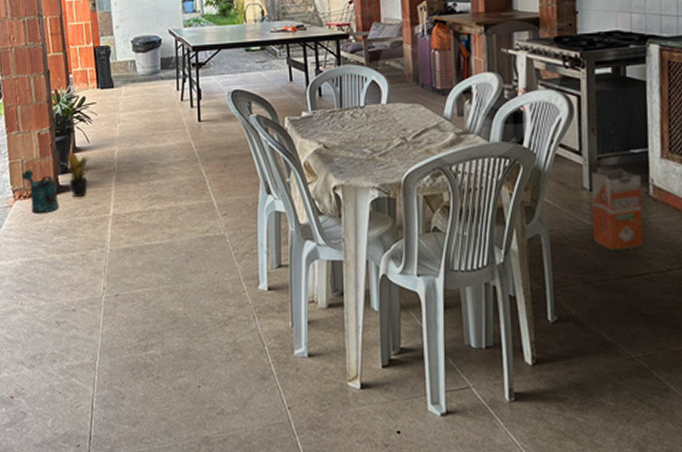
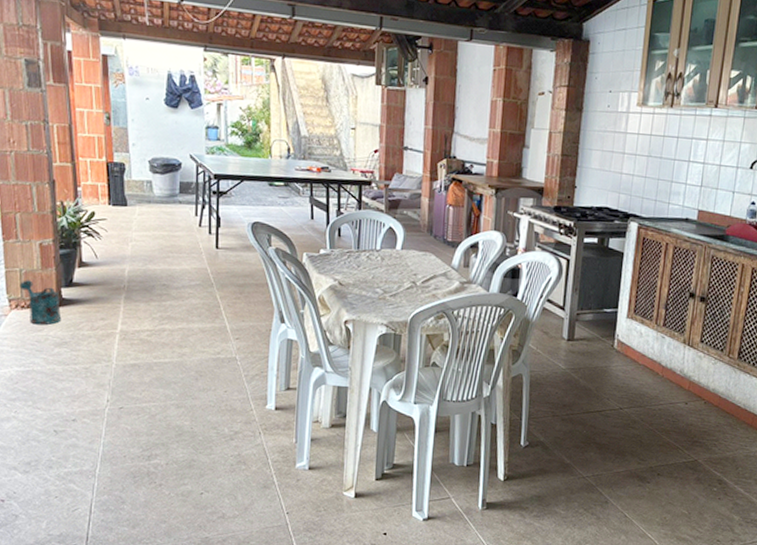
potted plant: present [61,151,90,198] -> none [64,265,98,312]
waste bin: present [591,168,643,252] -> none [564,323,610,392]

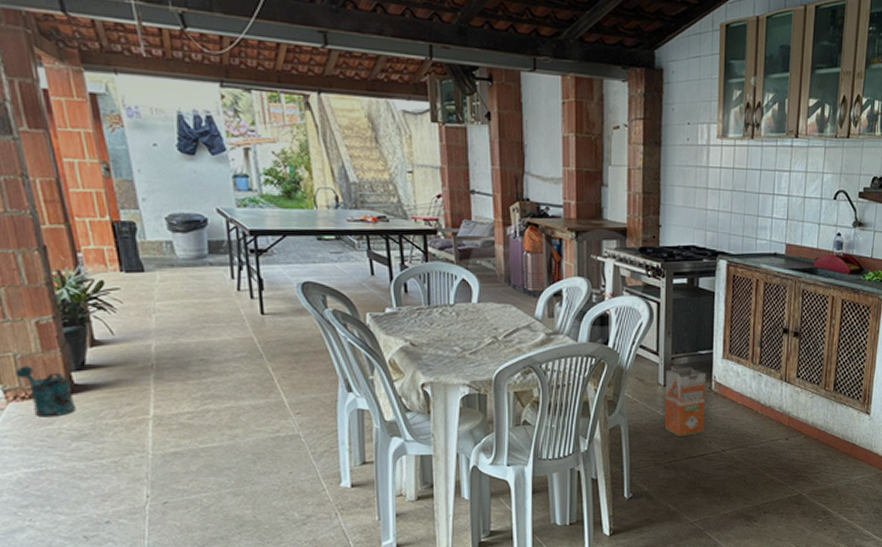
waste bin: none [564,323,610,392] -> present [664,367,706,437]

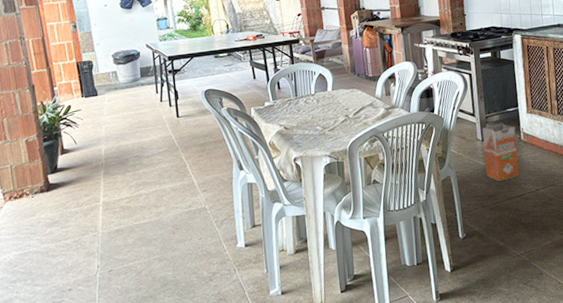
watering can: present [15,366,77,418] -> none [11,173,51,211]

